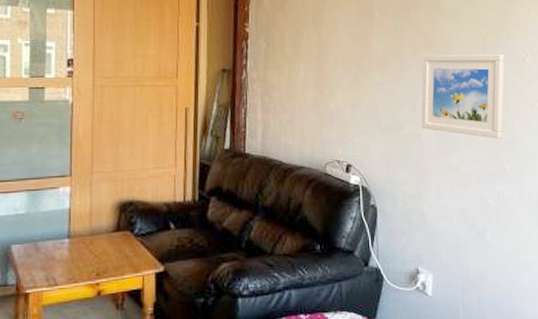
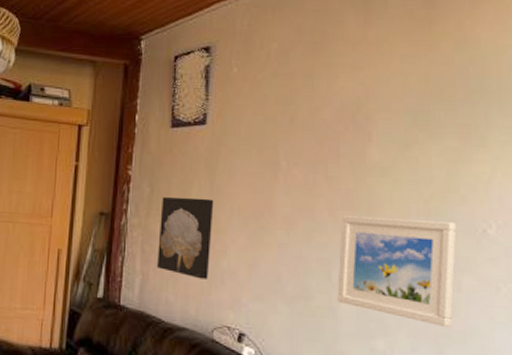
wall art: none [276,49,322,122] -> present [157,197,214,280]

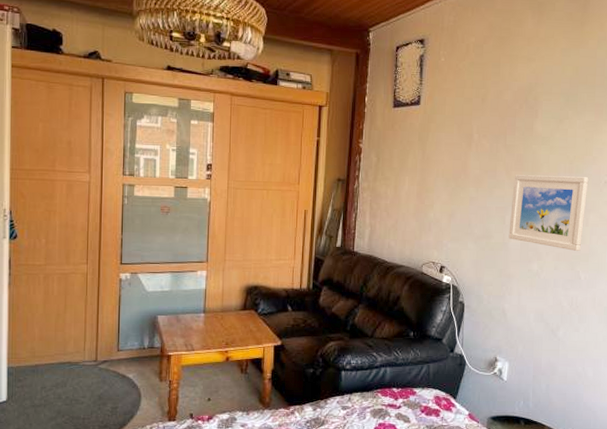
wall art: present [157,197,214,280] -> none [382,164,425,228]

